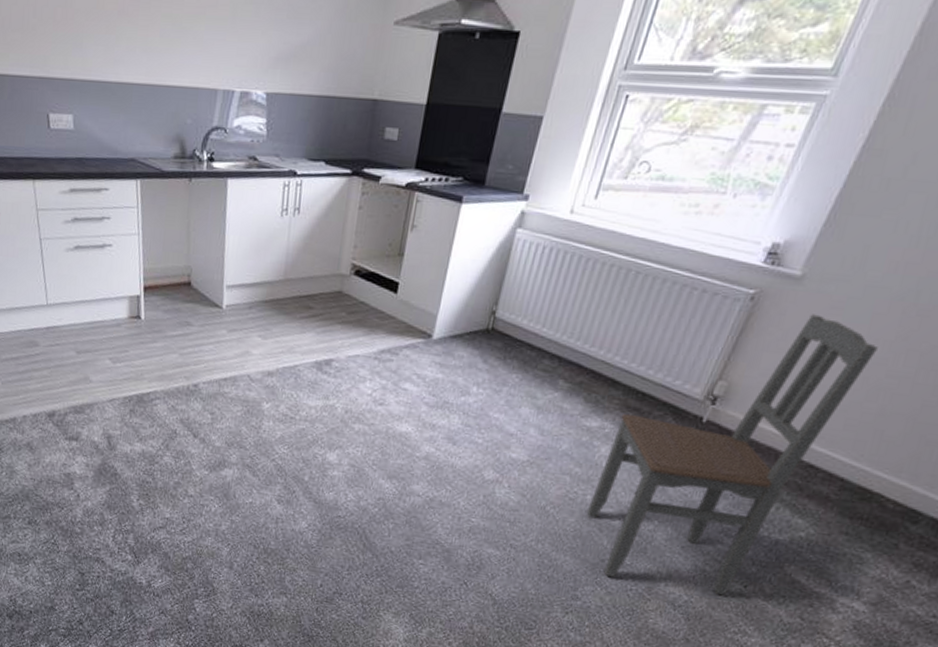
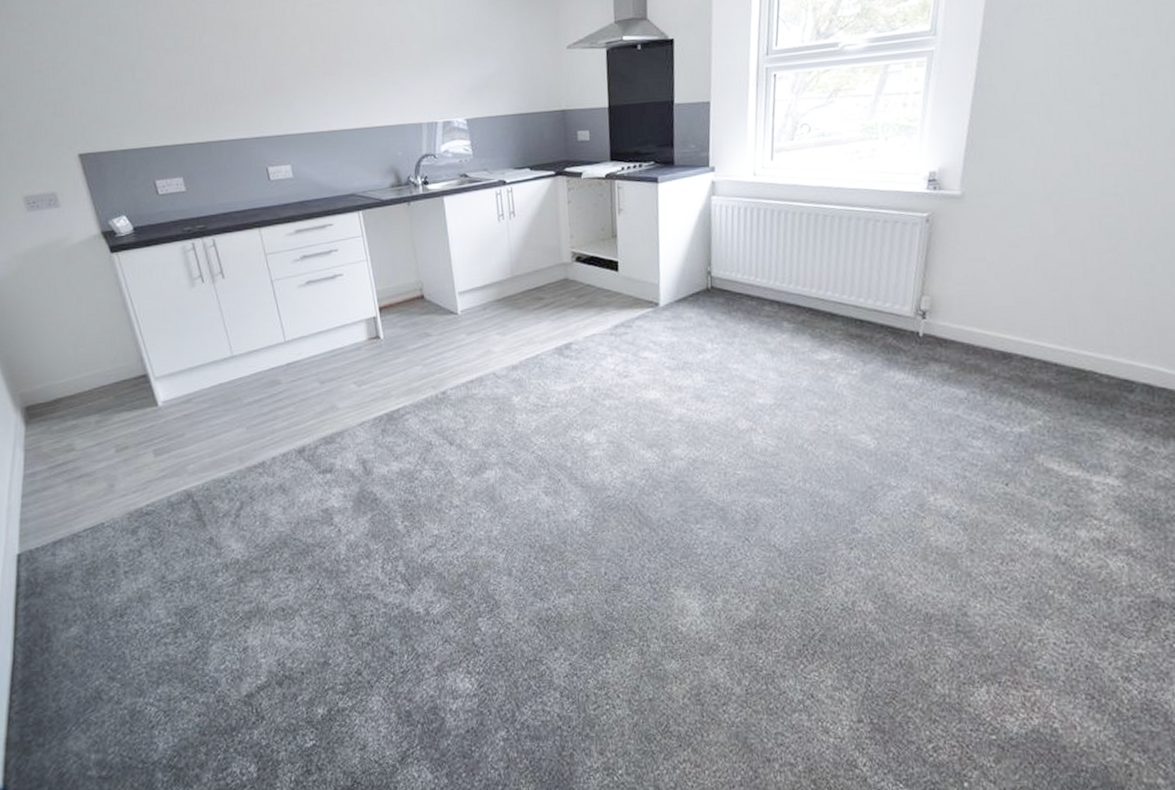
dining chair: present [586,314,878,596] -> none [841,224,1045,502]

